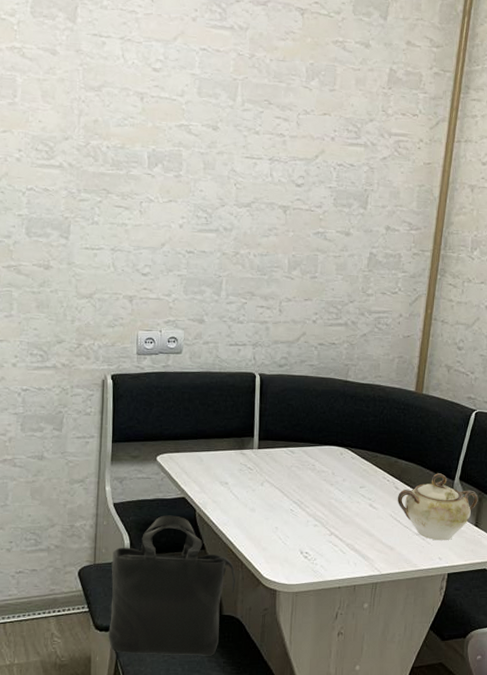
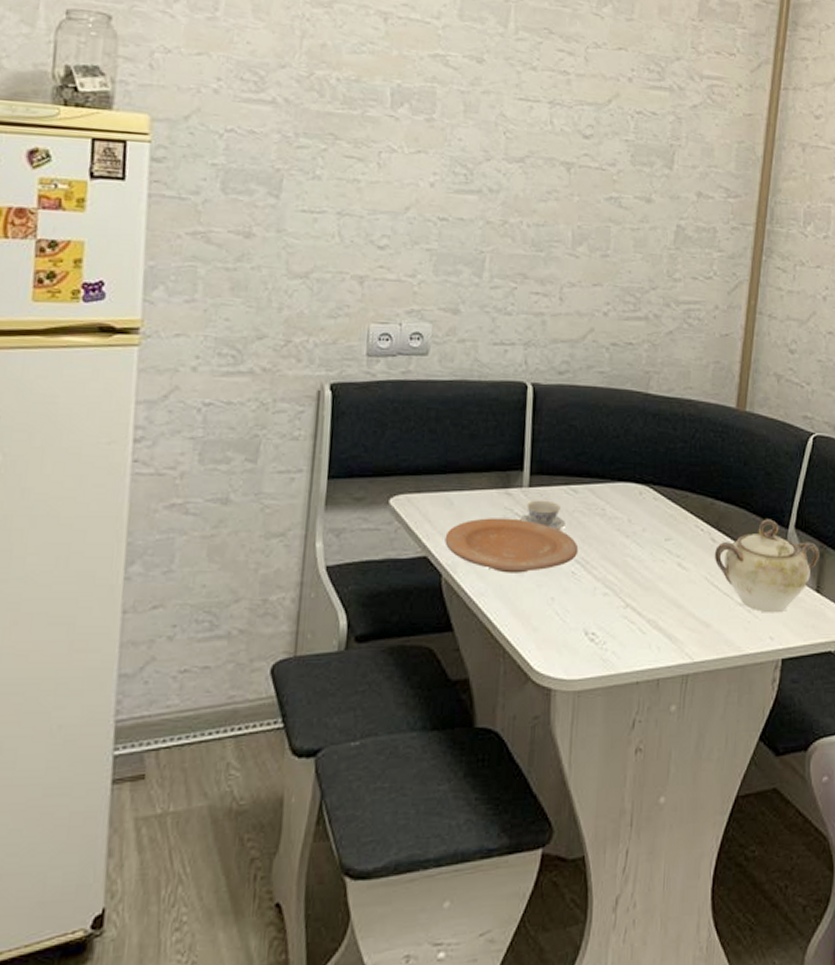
tote bag: present [108,515,236,656] -> none [310,583,495,791]
plate: none [197,471,295,510] -> present [445,518,579,573]
teacup: none [252,458,285,479] -> present [520,500,566,530]

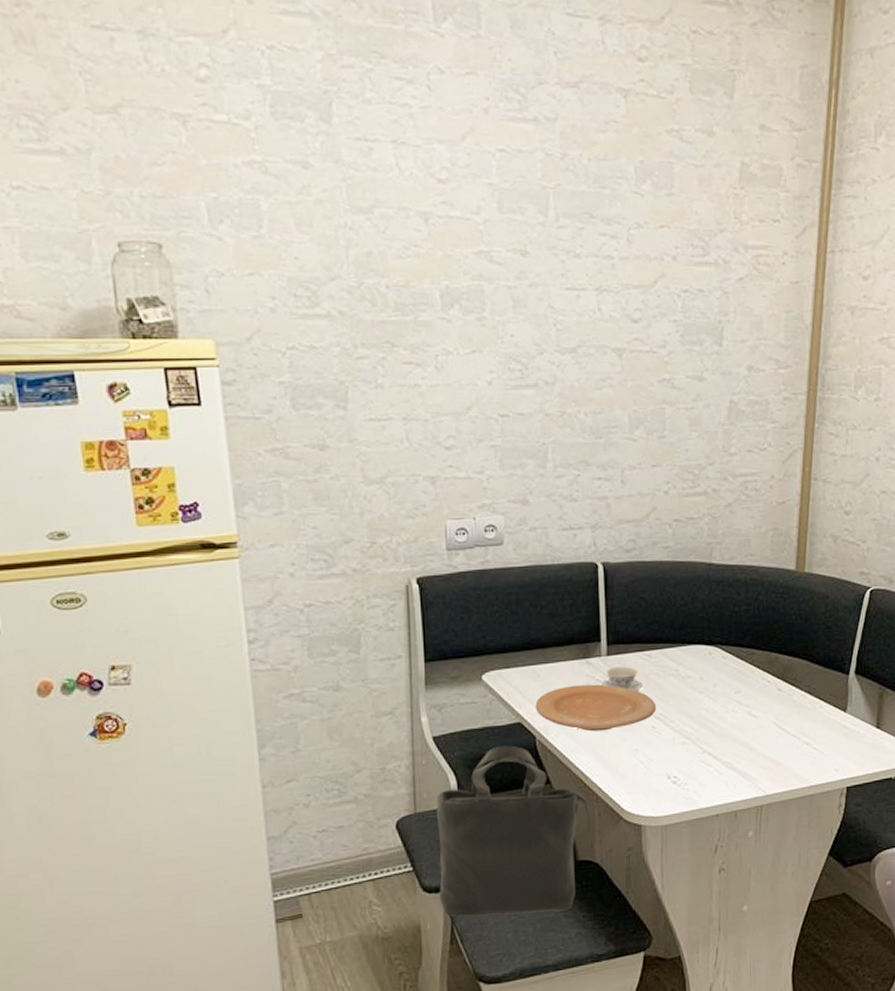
tote bag: none [310,583,495,791] -> present [436,745,591,917]
sugar bowl: present [714,519,820,613] -> none [781,667,879,749]

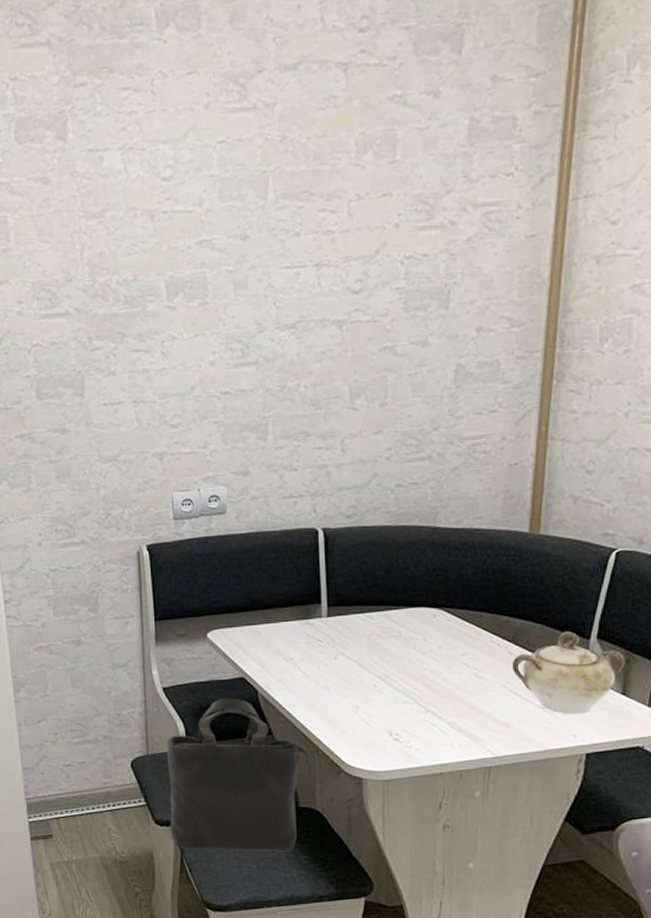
plate: present [535,684,657,732] -> none [257,643,378,688]
teacup: present [601,666,643,691] -> none [322,627,364,651]
sugar bowl: none [781,667,879,749] -> present [511,631,625,715]

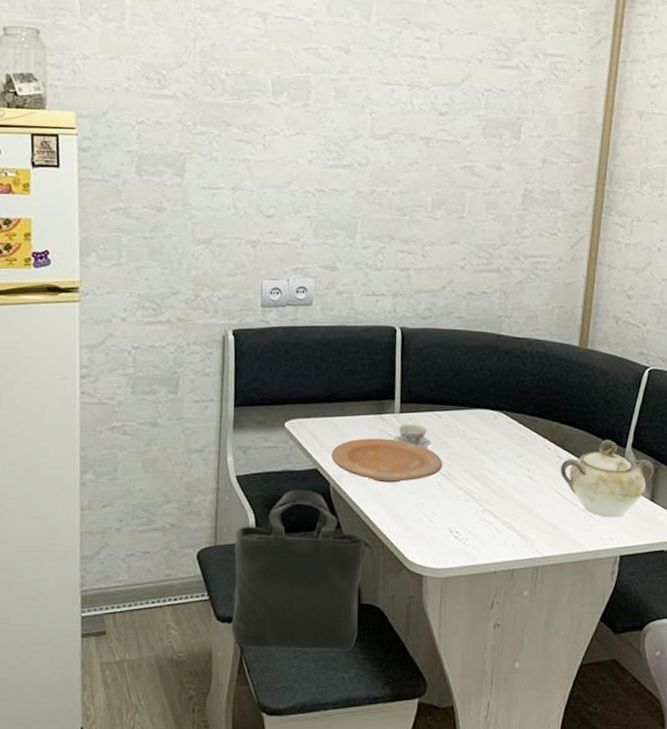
plate: none [257,643,378,688] -> present [331,438,443,483]
teacup: none [322,627,364,651] -> present [393,424,432,448]

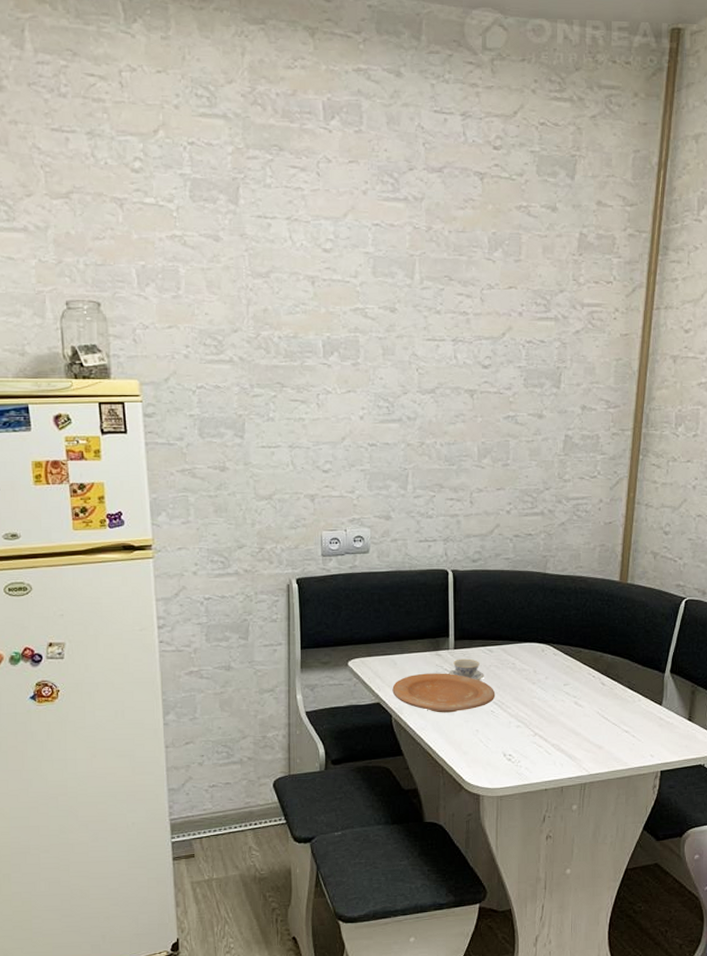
tote bag: present [231,489,376,651] -> none [307,722,436,865]
sugar bowl: present [560,440,654,518] -> none [604,666,691,737]

